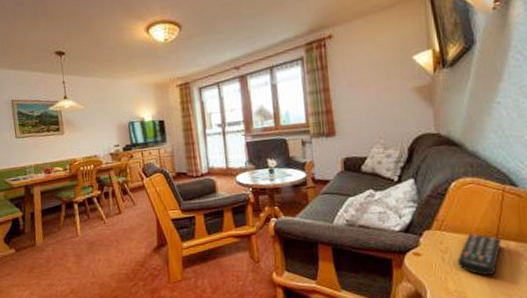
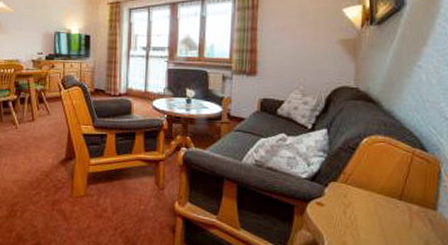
remote control: present [456,233,501,276] -> none [358,191,404,236]

